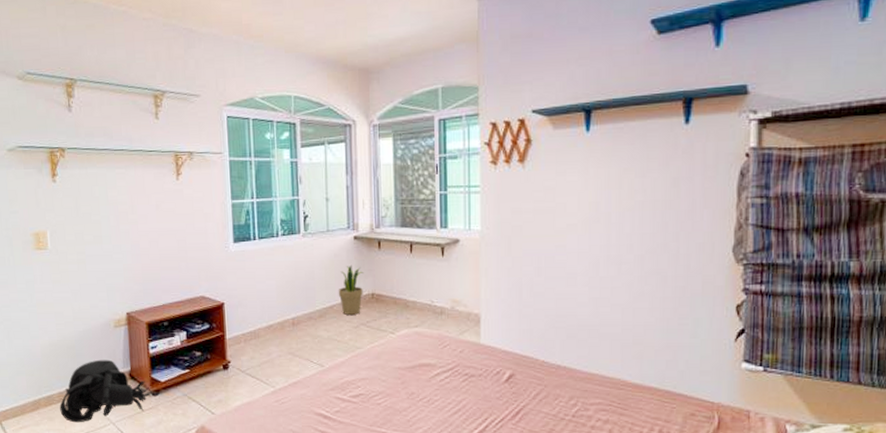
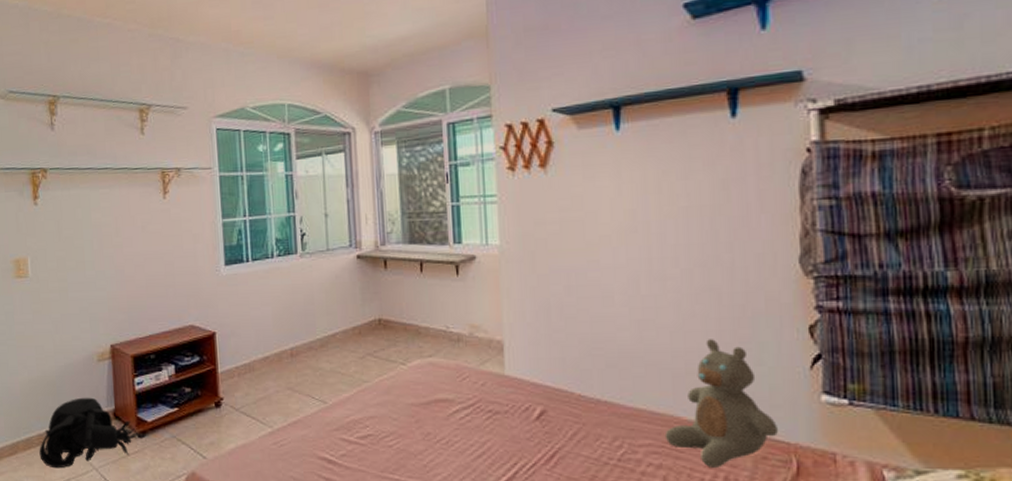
potted plant: present [338,265,364,315] -> none [340,287,369,344]
teddy bear: none [612,315,705,422] -> present [664,339,778,468]

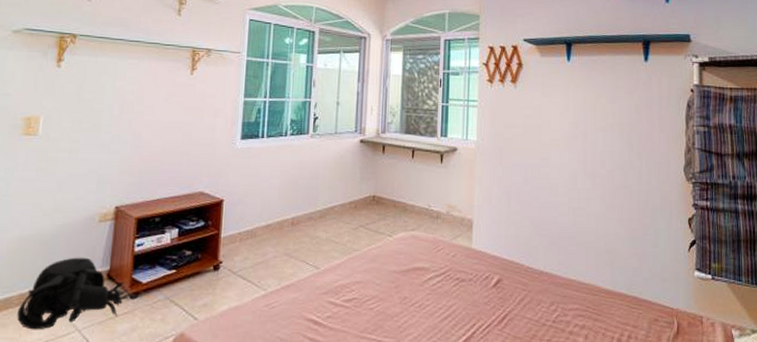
teddy bear: present [664,339,778,468] -> none [588,225,665,328]

